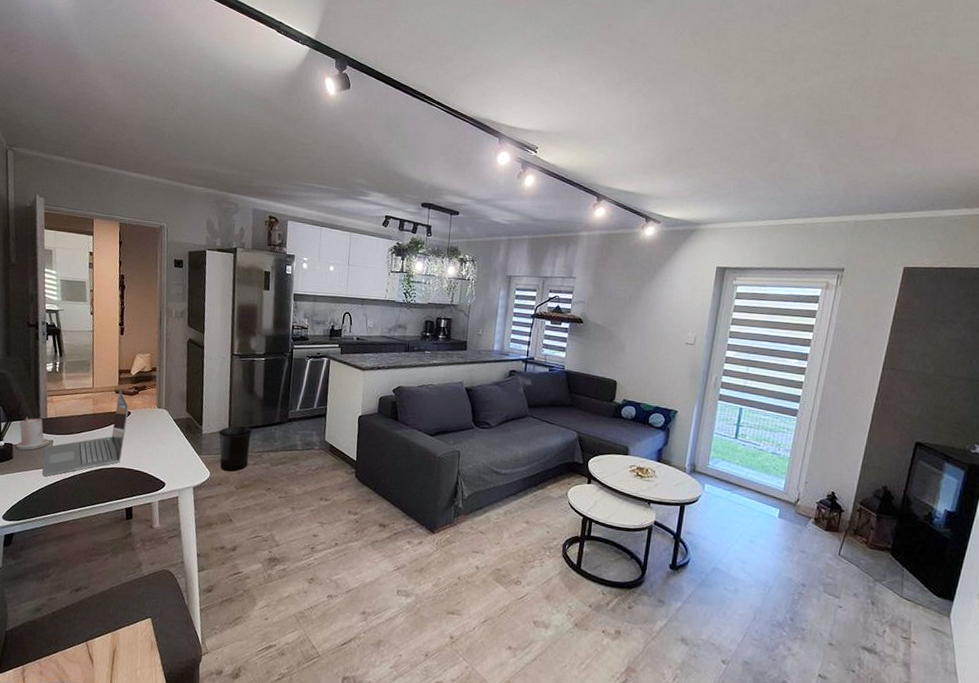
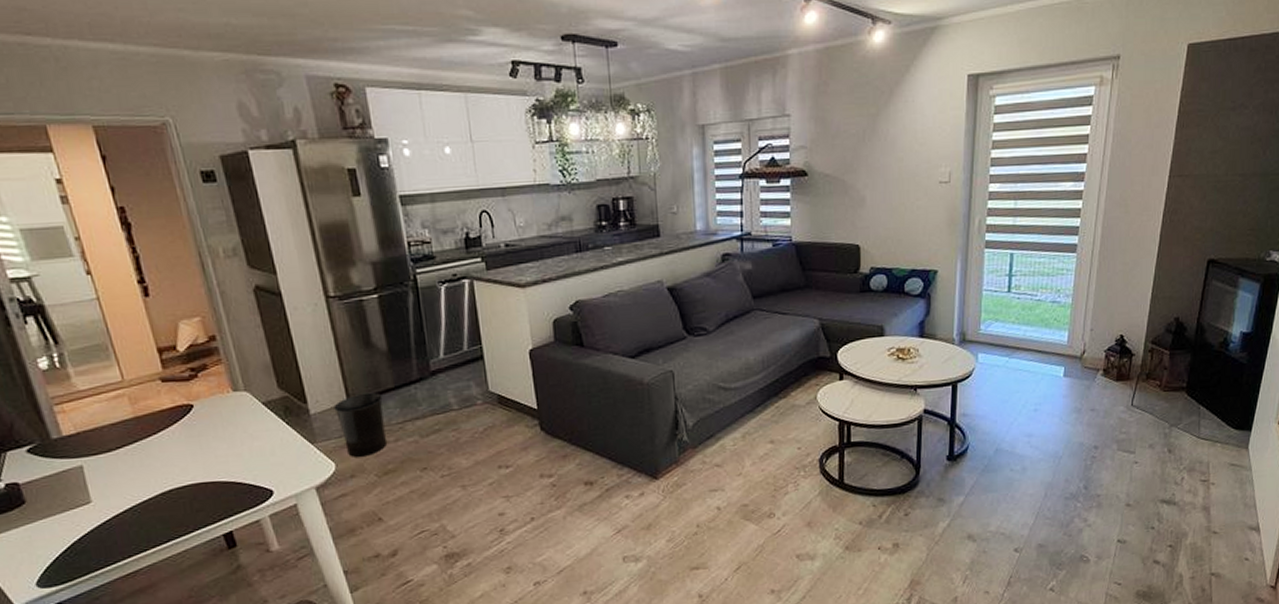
candle: present [16,416,50,451] -> none [20,438,79,490]
laptop: present [42,390,129,477] -> none [72,377,197,518]

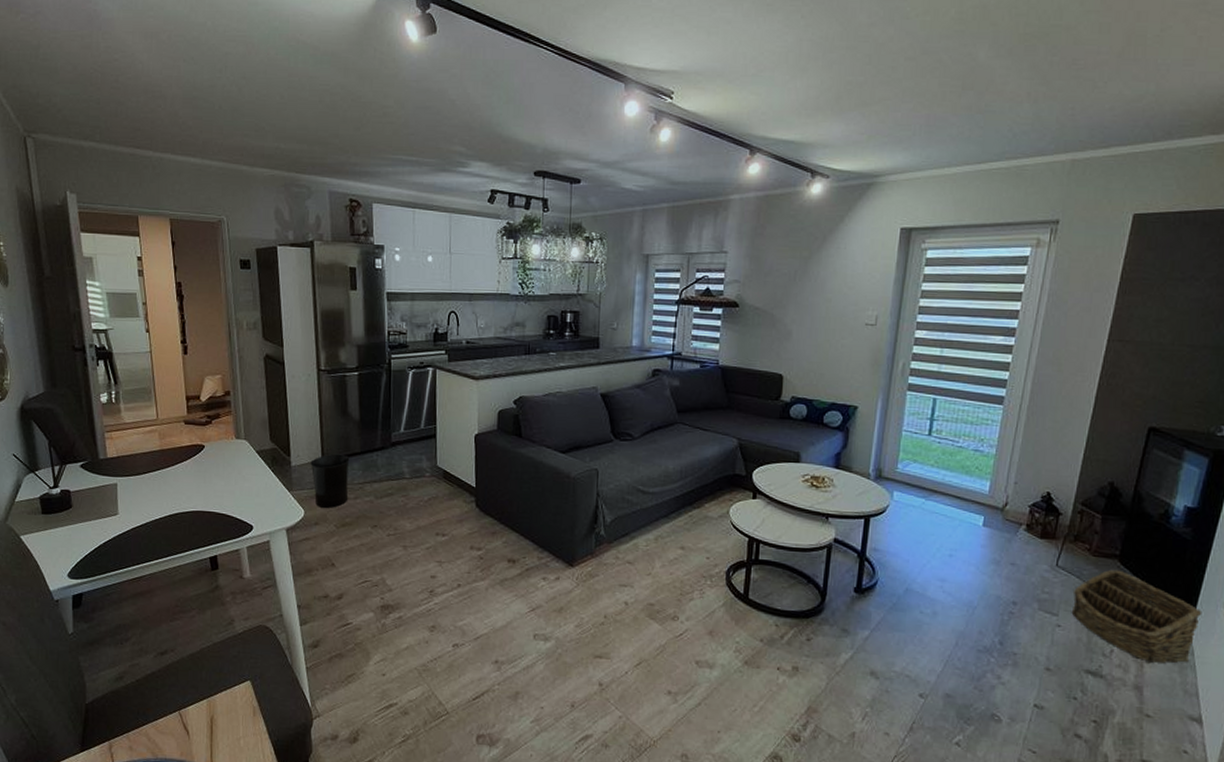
basket: none [1146,401,1258,484] -> present [1071,569,1202,664]

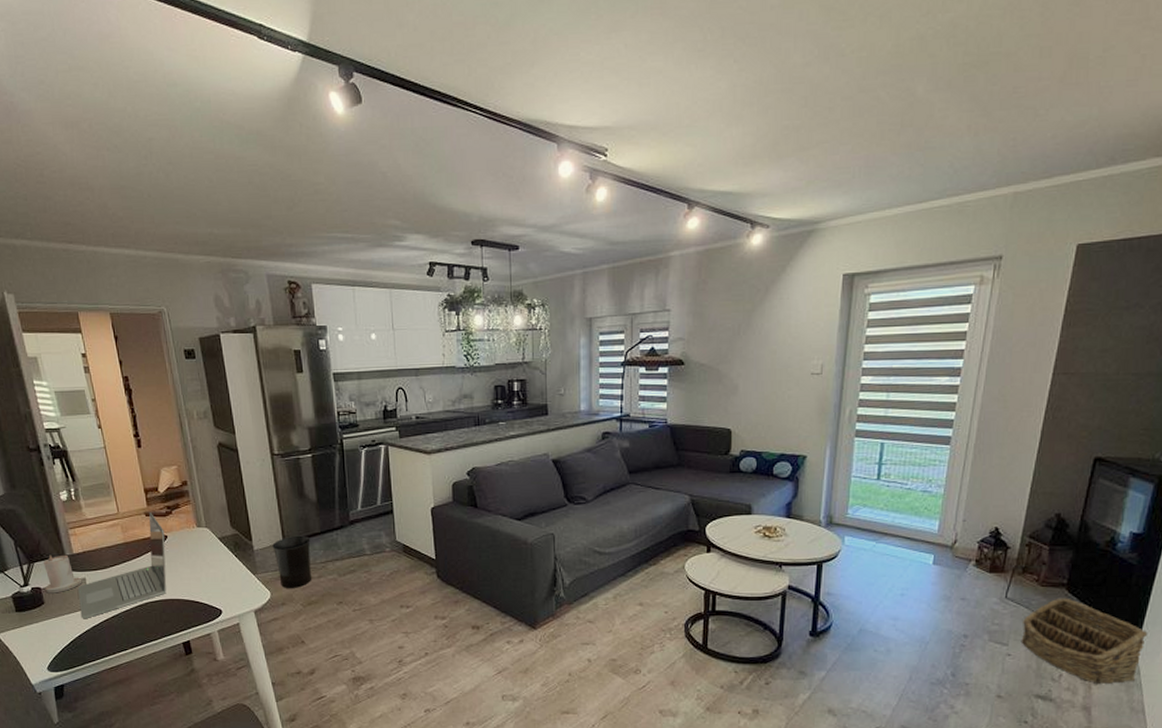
candle: none [74,457,114,498] -> present [44,554,83,594]
laptop: none [108,421,202,526] -> present [78,513,167,619]

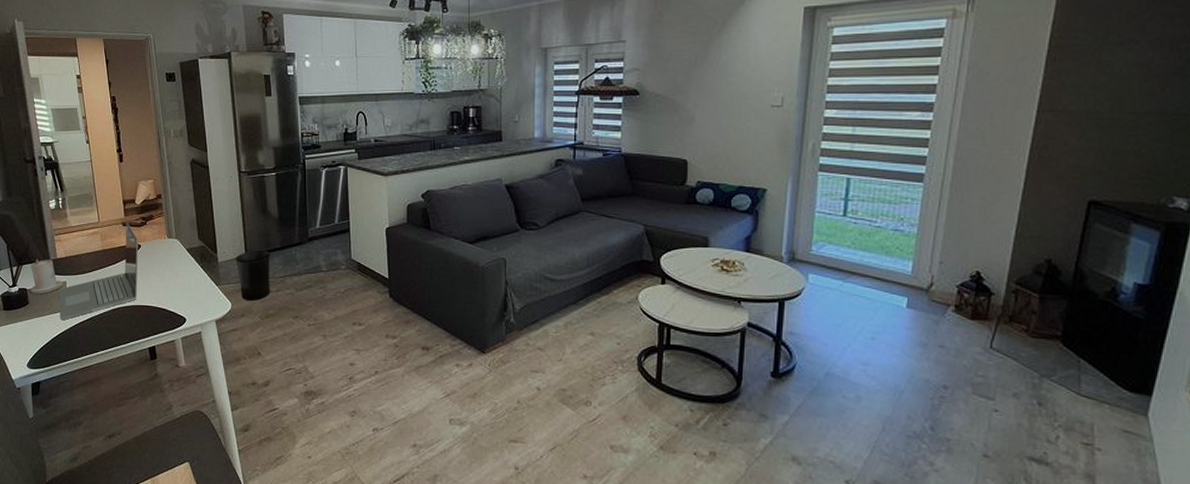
basket: present [1021,598,1148,684] -> none [1009,351,1161,451]

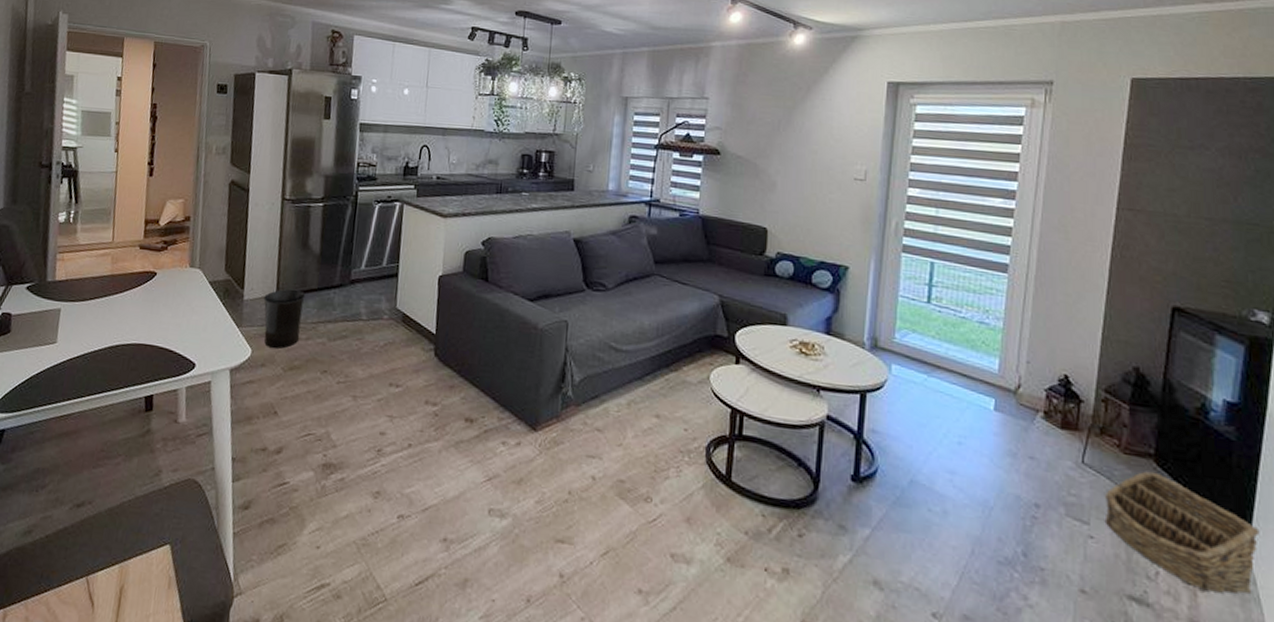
candle: present [30,258,63,295] -> none [15,278,57,323]
laptop: present [59,223,139,321] -> none [44,245,155,356]
basket: none [1009,351,1161,451] -> present [1104,471,1260,595]

